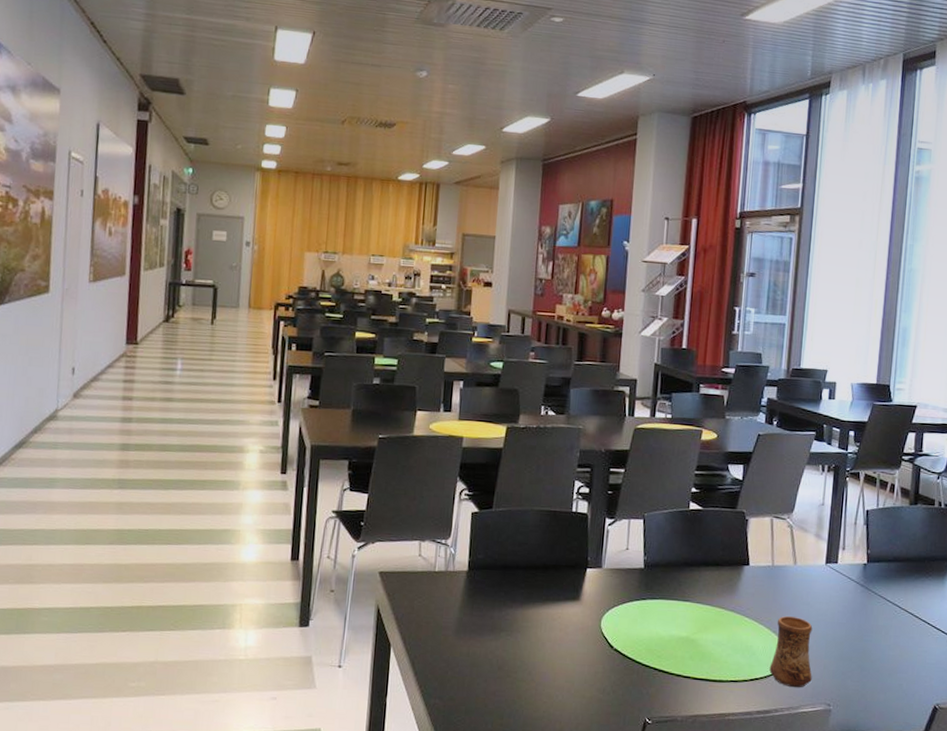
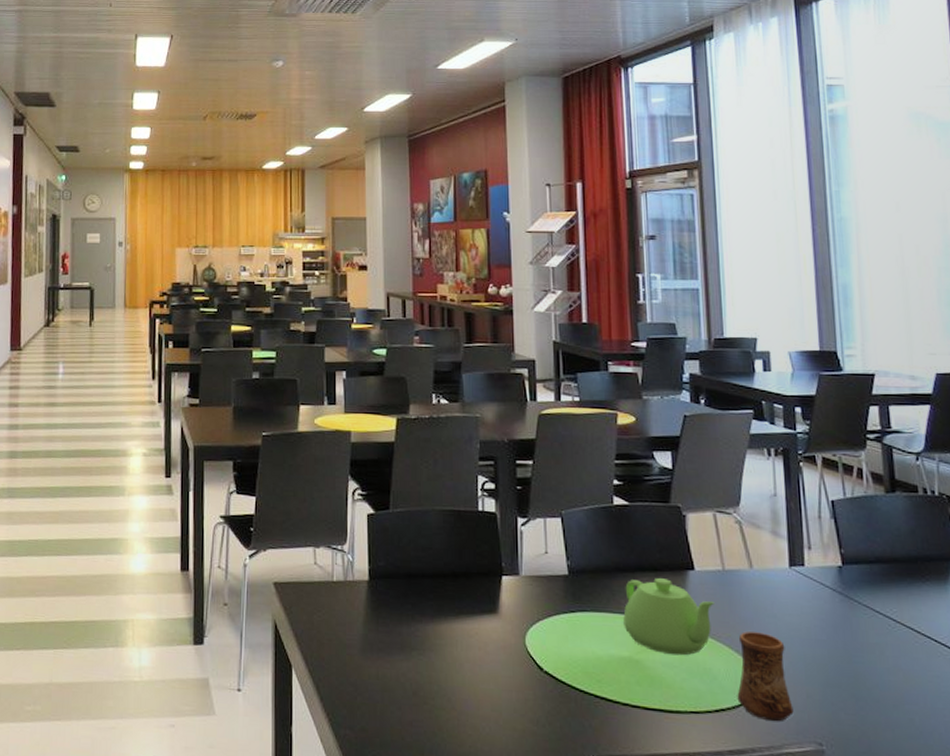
teapot: none [685,572,763,636] -> present [623,578,716,656]

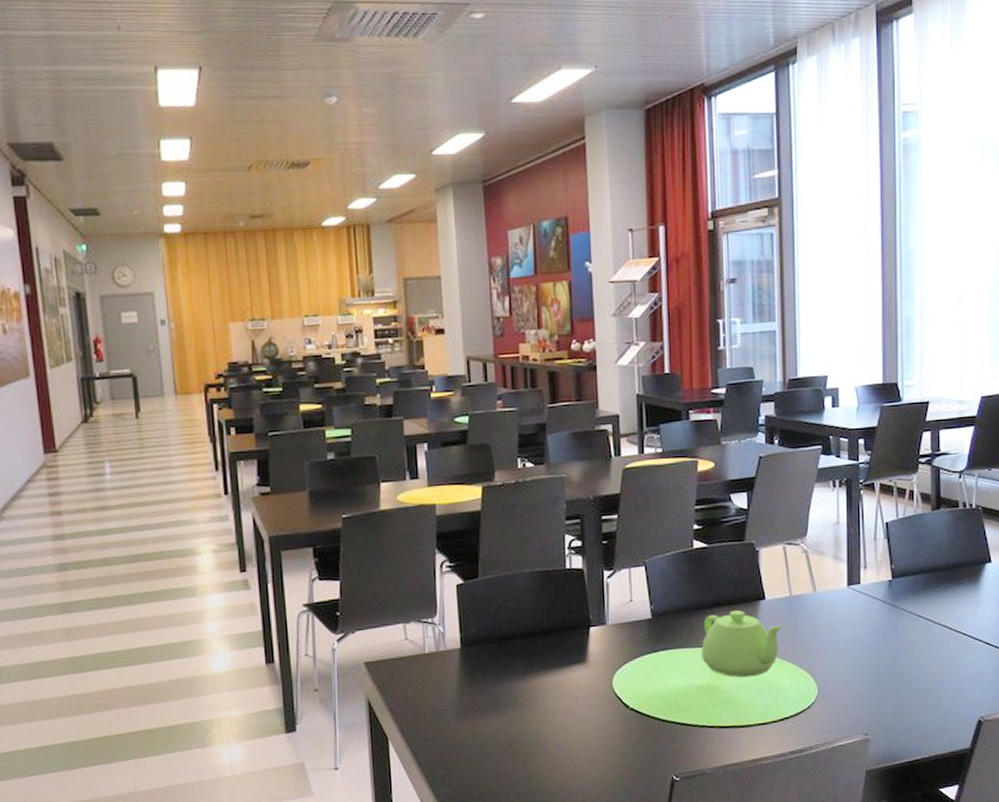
cup: present [737,632,794,722] -> none [799,647,846,722]

